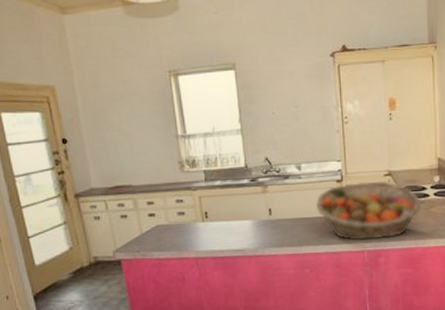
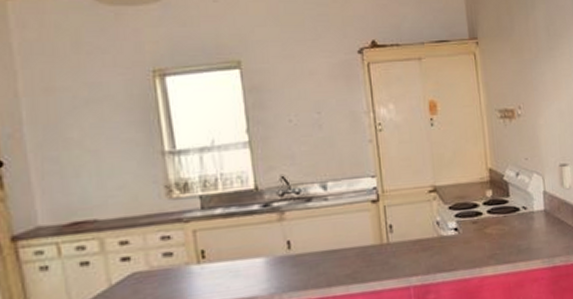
fruit basket: present [315,181,422,241] -> none [346,198,474,276]

